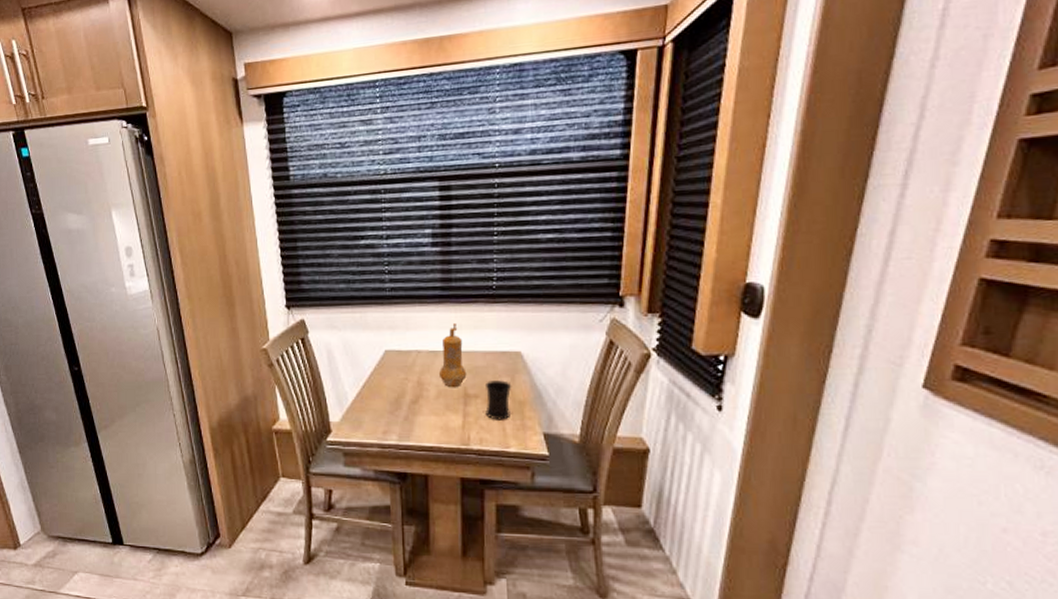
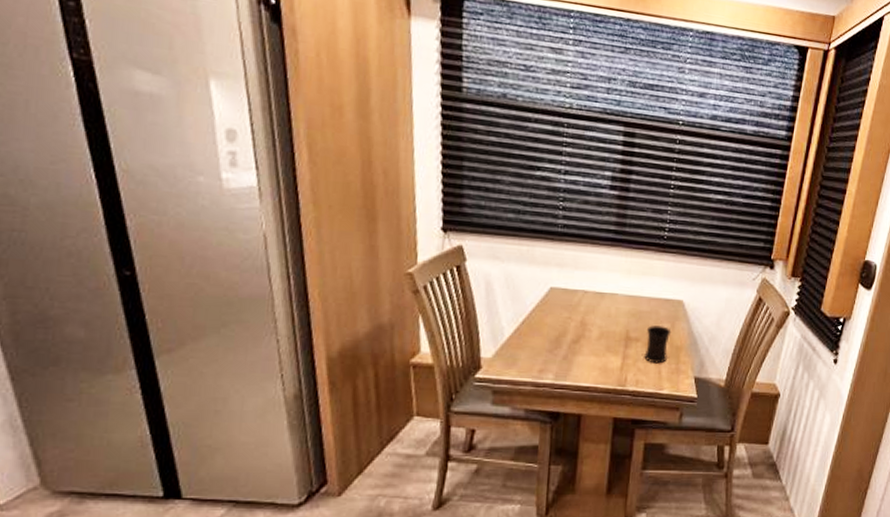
pepper mill: present [438,323,467,388] -> none [603,267,631,331]

